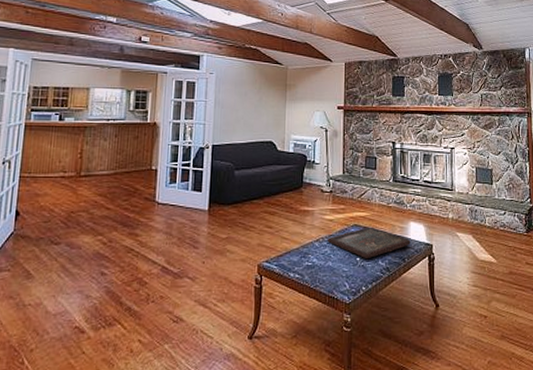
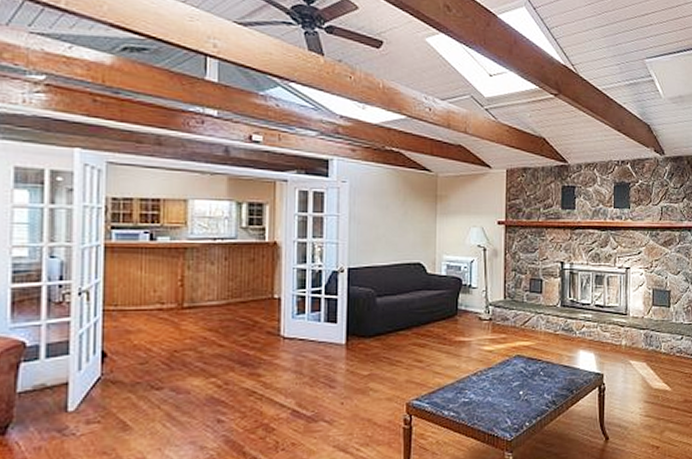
board game: present [327,227,411,258] -> none [486,357,580,392]

